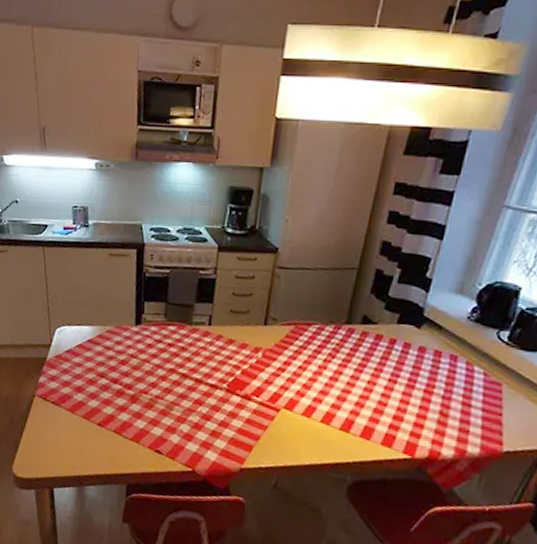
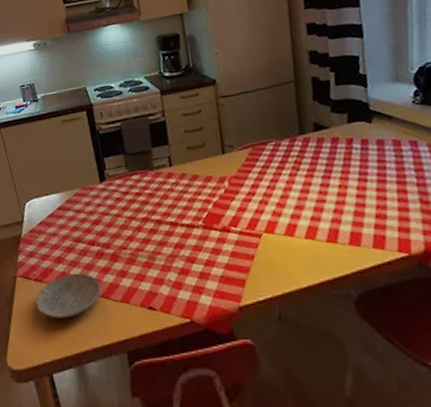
plate: none [49,404,115,444] -> present [36,273,101,318]

